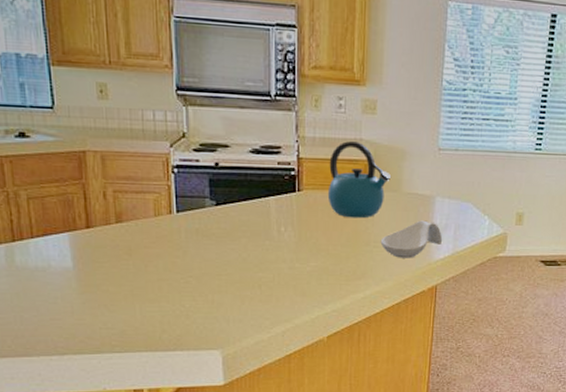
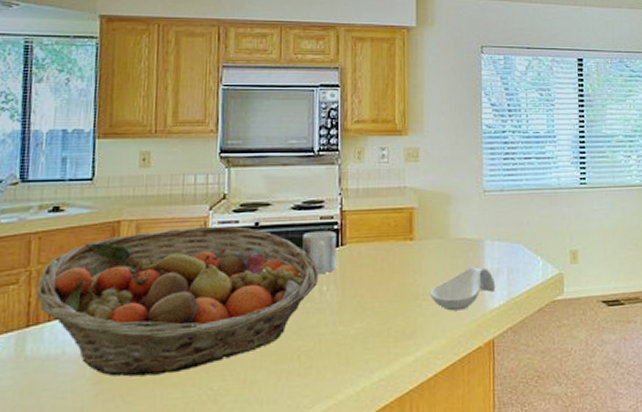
fruit basket: none [16,162,277,291] -> present [36,225,319,377]
mug: none [261,175,293,215] -> present [303,230,336,273]
kettle: present [327,141,392,219] -> none [372,190,438,270]

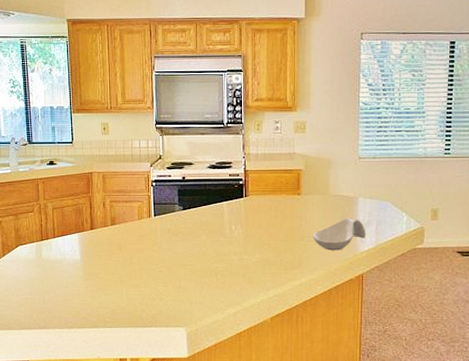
fruit basket: present [36,225,319,377] -> none [45,178,229,278]
mug: present [303,230,336,273] -> none [217,185,241,216]

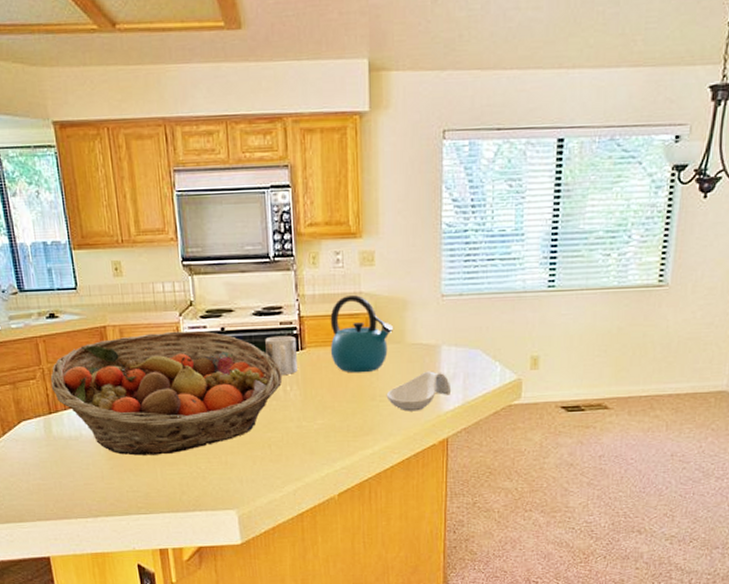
fruit basket: none [45,178,229,278] -> present [50,330,283,456]
mug: none [217,185,241,216] -> present [265,335,297,375]
kettle: none [268,155,320,217] -> present [330,295,394,373]

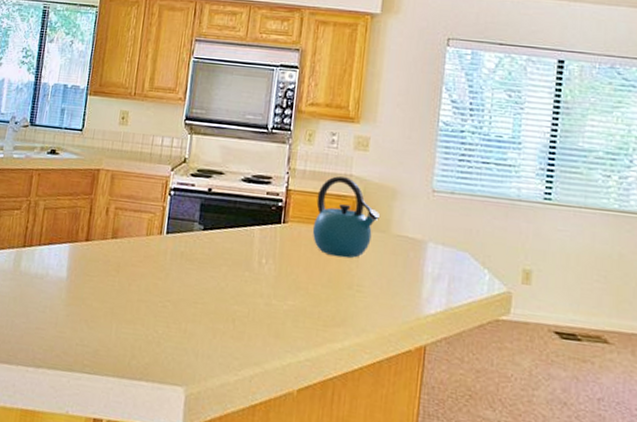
fruit basket: present [50,330,283,456] -> none [32,182,260,311]
mug: present [265,335,297,375] -> none [247,205,280,247]
spoon rest: present [386,371,450,412] -> none [364,266,434,309]

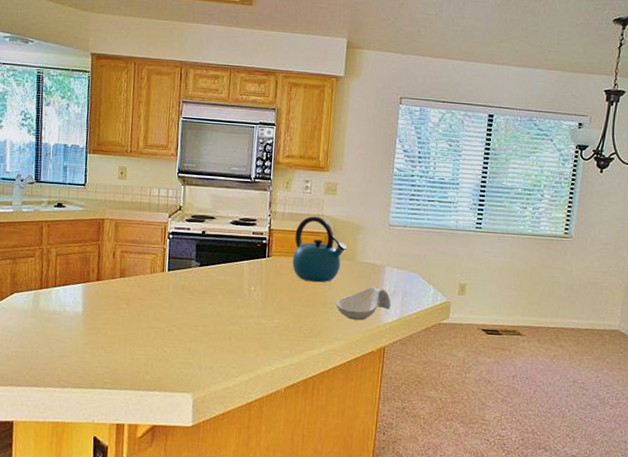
spoon rest: none [364,266,434,309] -> present [335,286,391,321]

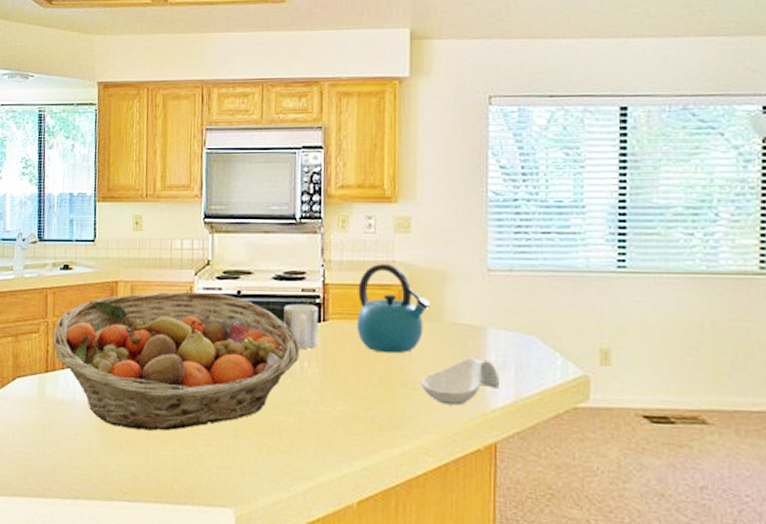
fruit basket: none [46,229,249,337] -> present [52,291,300,431]
mug: none [237,243,264,277] -> present [284,303,318,349]

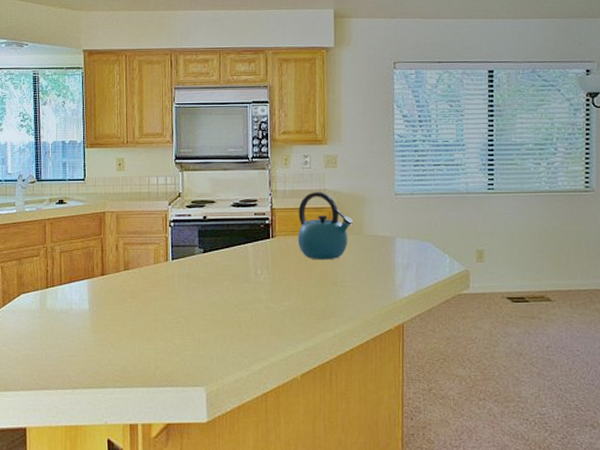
fruit basket: present [52,291,300,431] -> none [51,218,254,330]
mug: present [284,303,318,349] -> none [241,225,268,259]
spoon rest: present [420,357,499,406] -> none [346,260,405,297]

